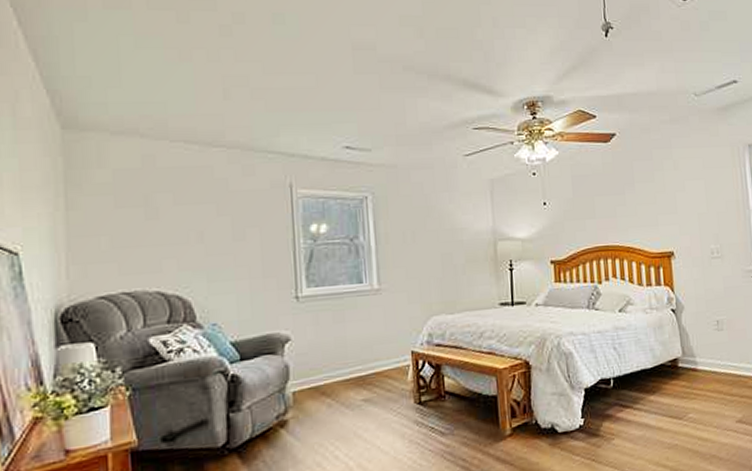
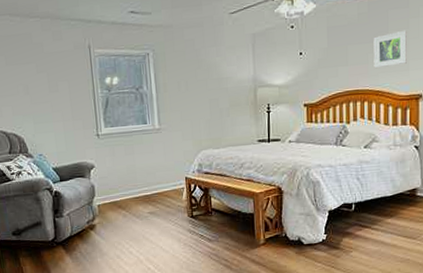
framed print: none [620,183,656,223] -> present [373,30,407,69]

